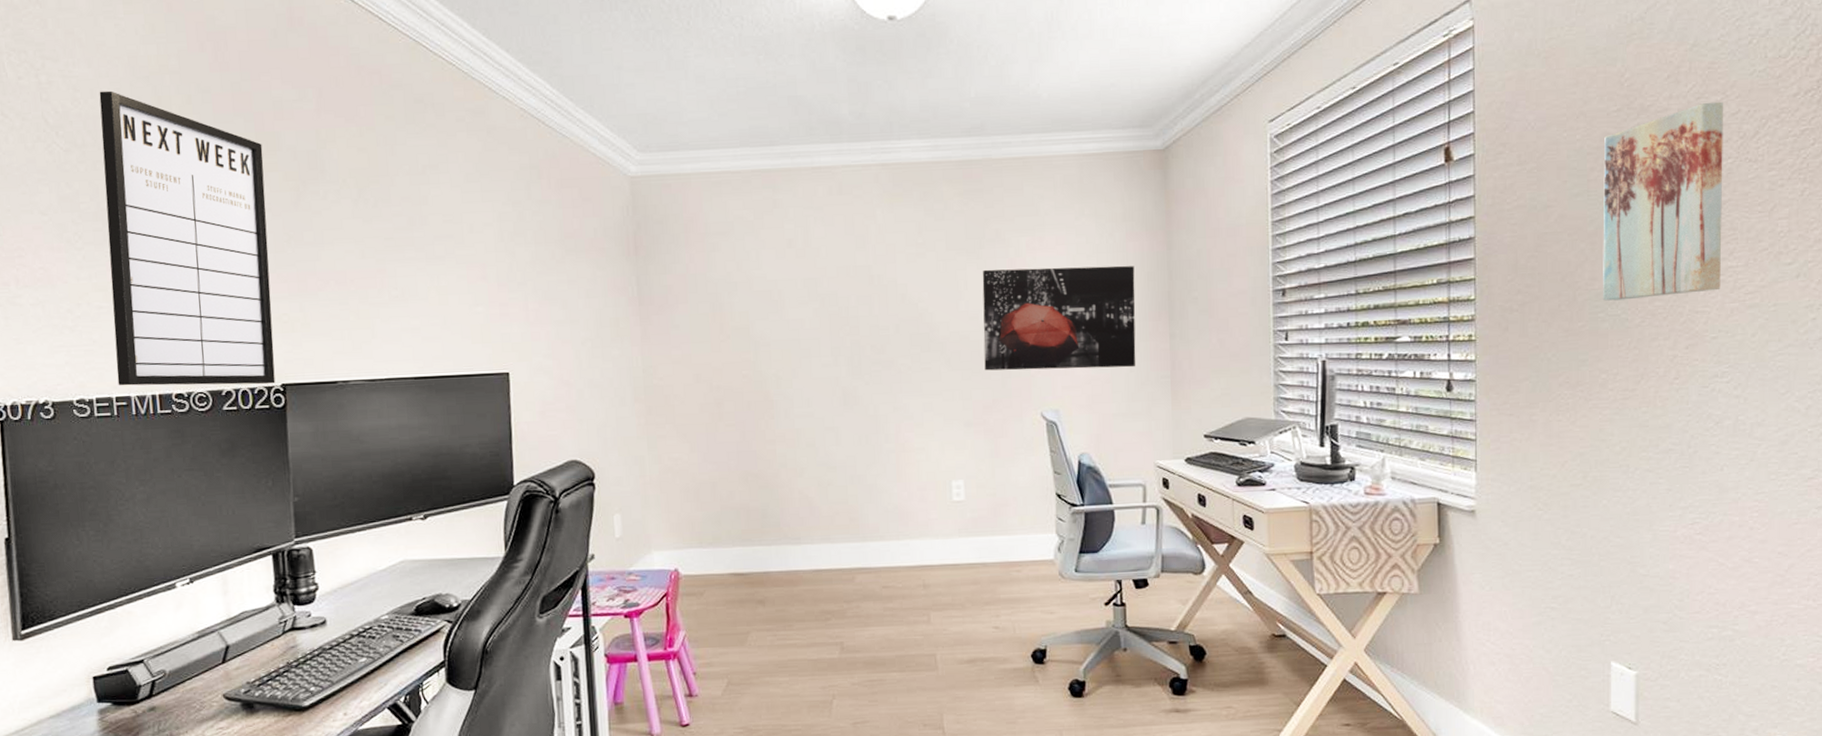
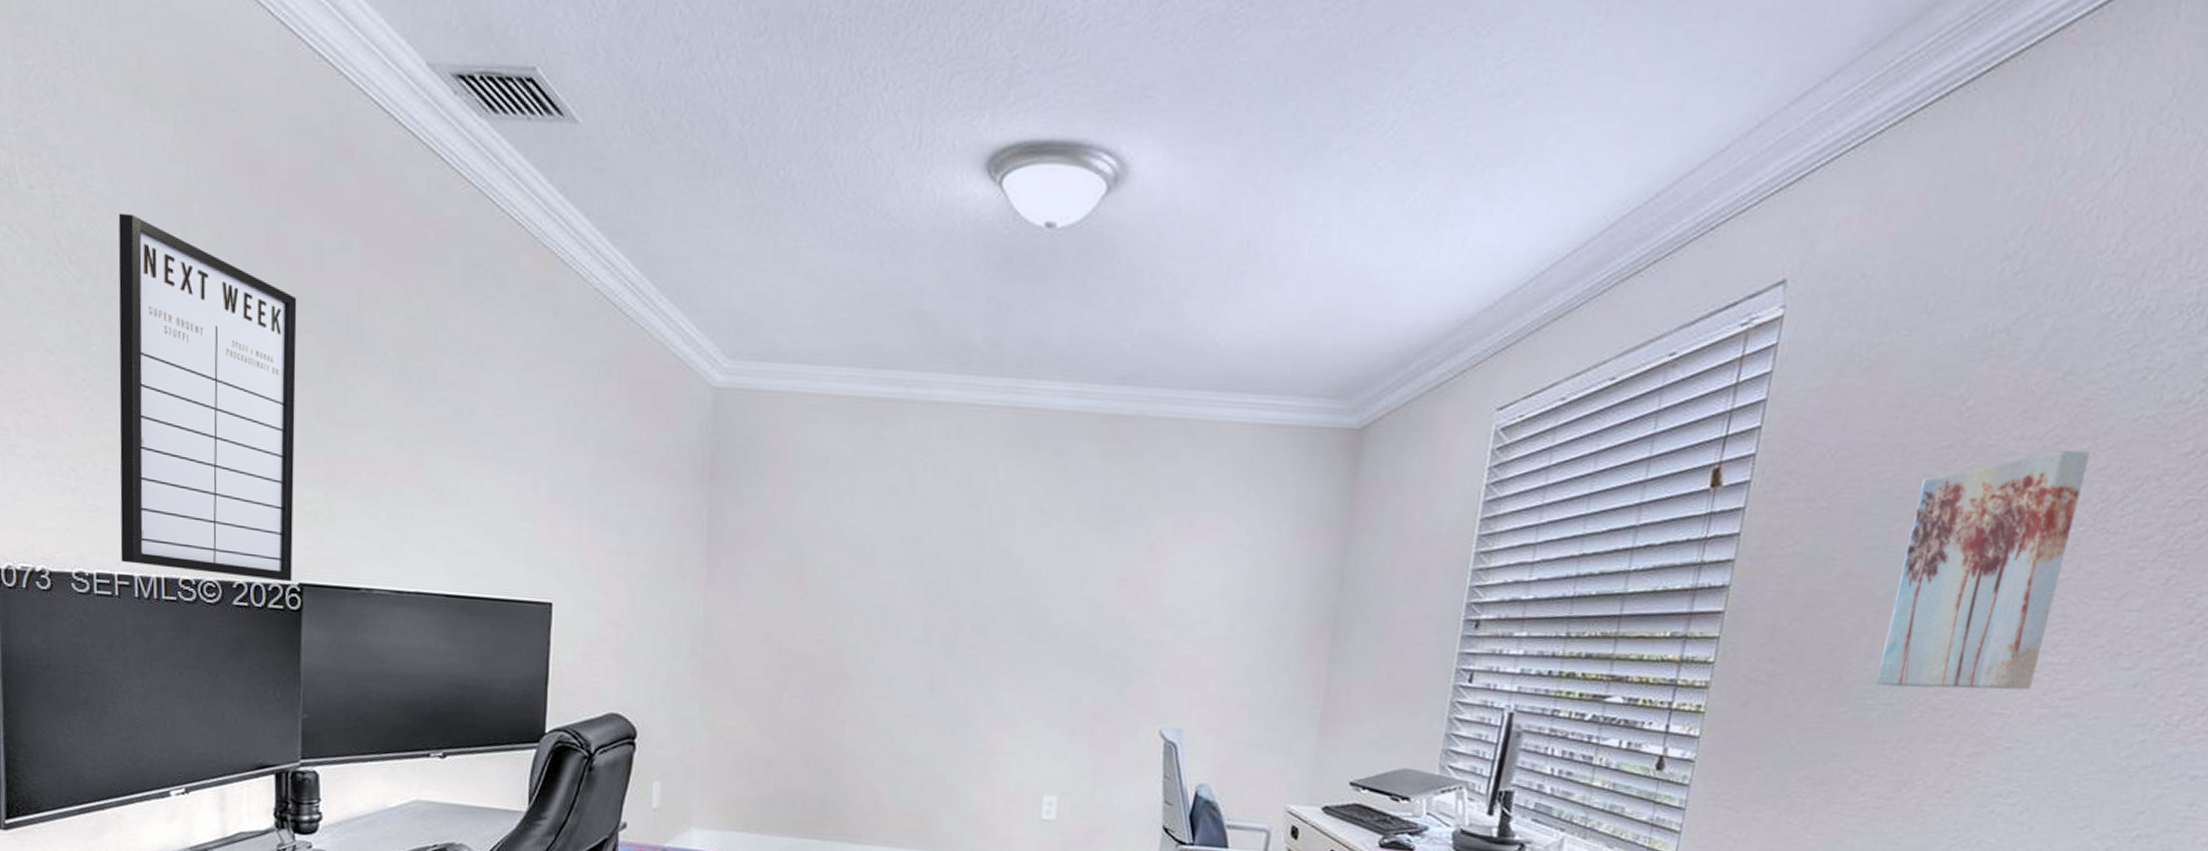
wall art: present [982,265,1136,371] -> none [1101,551,1300,691]

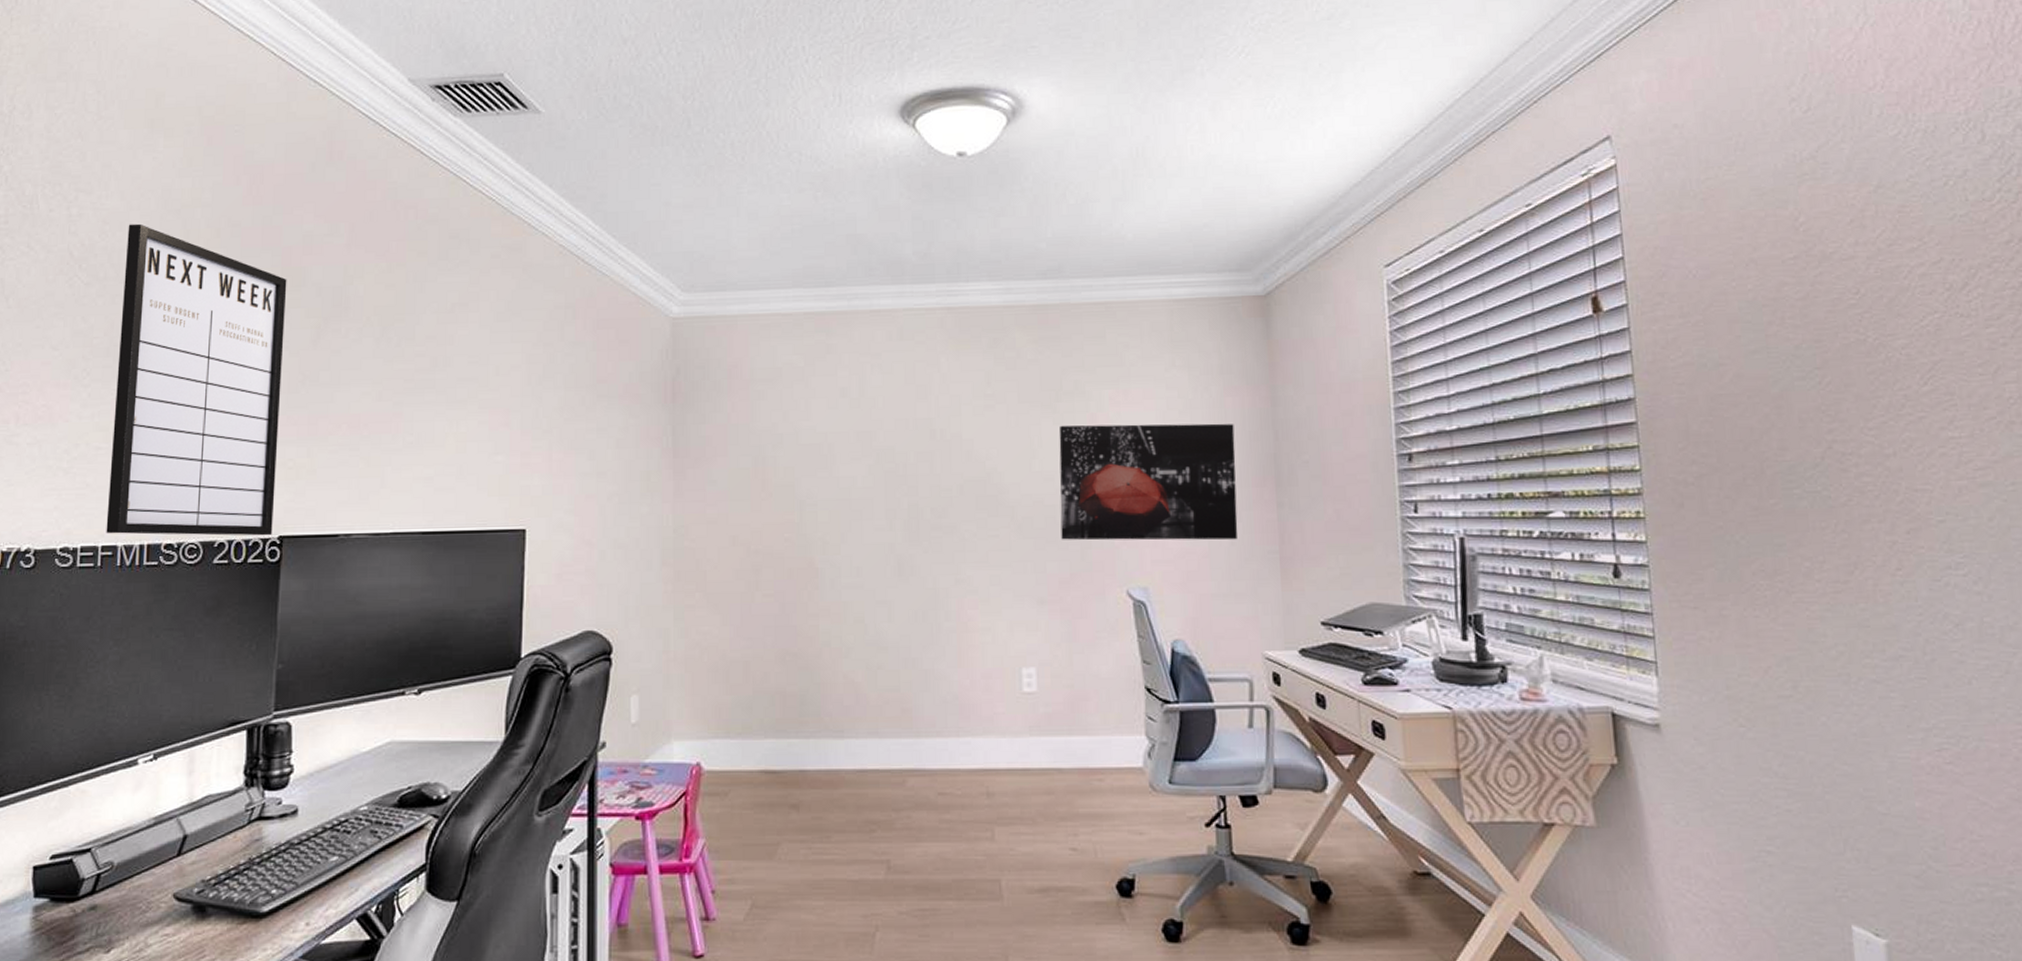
wall art: none [1101,551,1300,691] -> present [1059,423,1238,541]
wall art: present [1876,449,2091,691] -> none [1781,249,1943,475]

